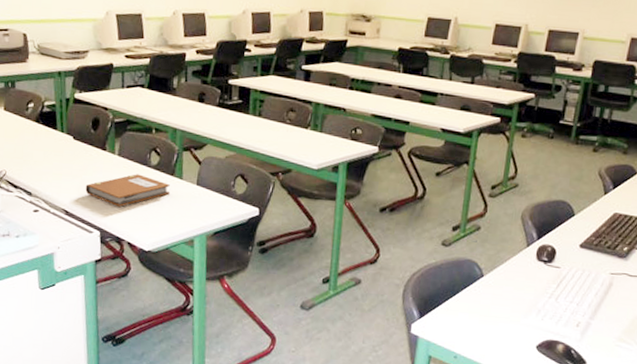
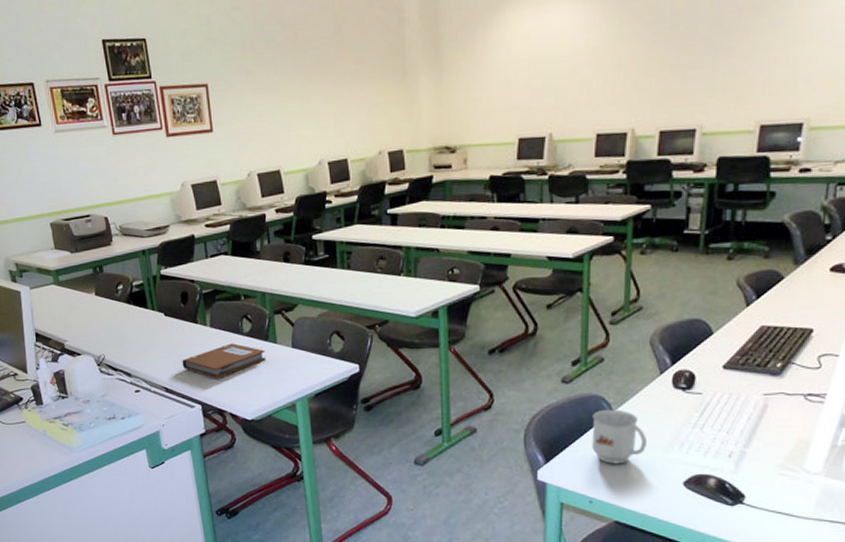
mug: none [461,273,510,325] -> present [592,409,646,464]

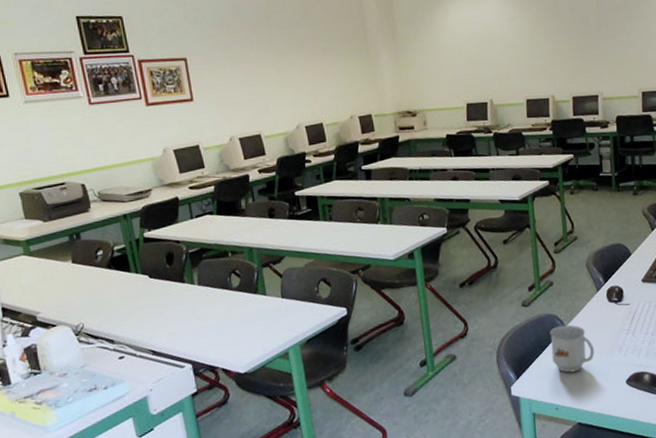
notebook: present [182,343,267,378] -> none [169,299,257,335]

